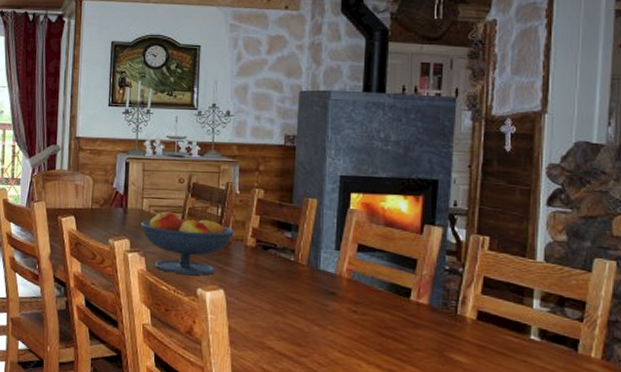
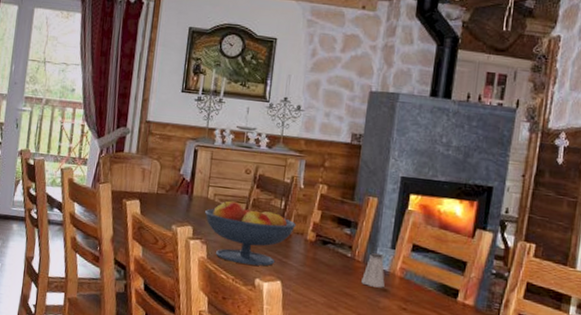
saltshaker: none [307,254,332,291] -> present [361,252,385,288]

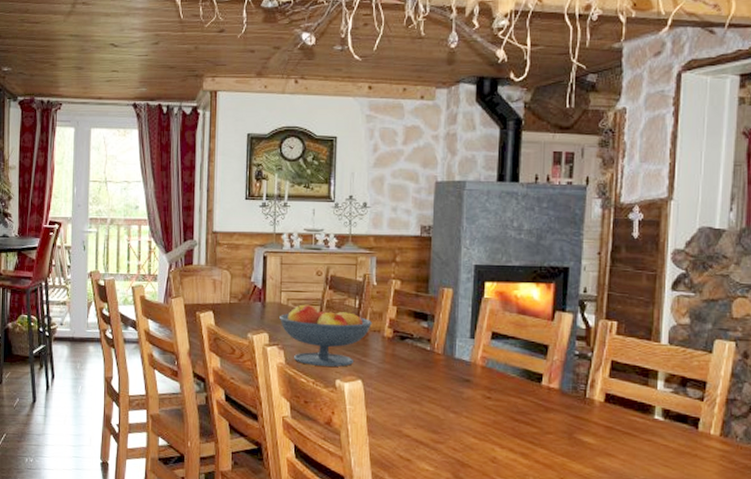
saltshaker: present [361,252,385,288] -> none [443,343,467,379]

